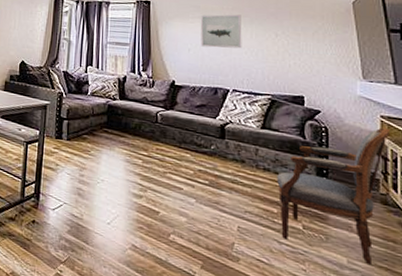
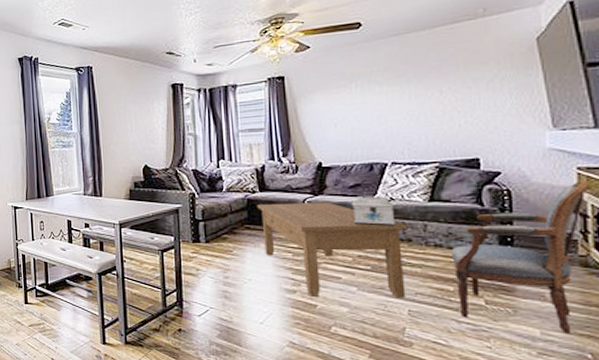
coffee table: none [115,111,243,215] -> present [256,202,408,299]
decorative box: none [197,116,233,147] -> present [351,196,396,226]
wall art: present [200,14,242,49] -> none [346,75,399,119]

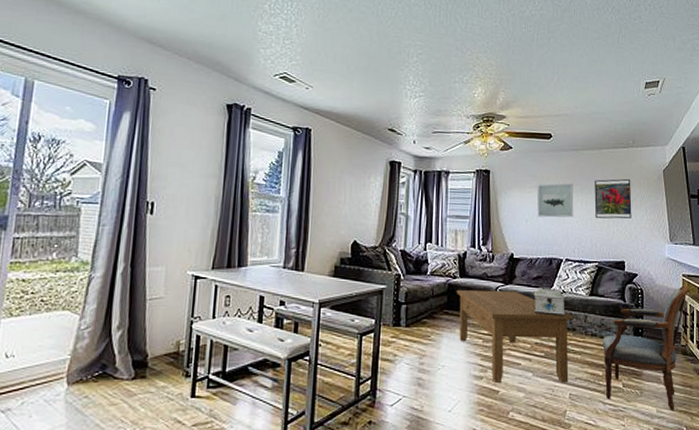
wall art: none [346,75,399,119] -> present [537,183,574,218]
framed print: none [427,57,487,111] -> present [594,178,632,219]

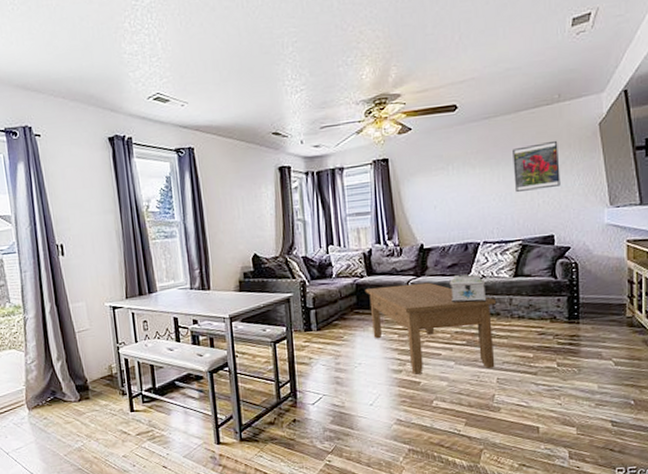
wall art: present [537,183,574,218] -> none [444,157,490,201]
armchair: present [602,285,690,410] -> none [531,251,636,385]

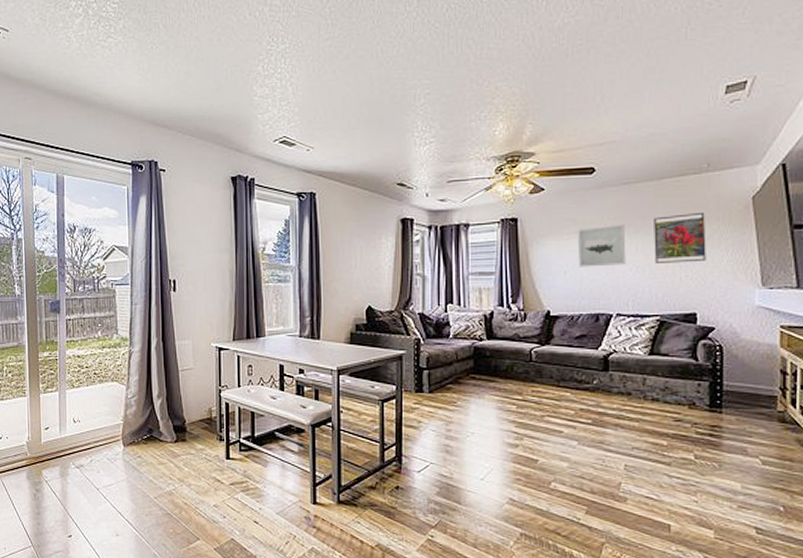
coffee table: present [365,282,497,374] -> none [483,352,628,453]
wall art: none [444,157,490,201] -> present [577,224,626,267]
decorative box: present [449,274,487,303] -> none [576,348,617,379]

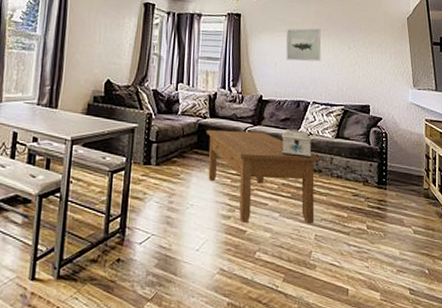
coffee table: none [483,352,628,453] -> present [206,130,320,224]
decorative box: none [576,348,617,379] -> present [281,129,312,158]
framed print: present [654,212,706,263] -> none [341,25,377,64]

